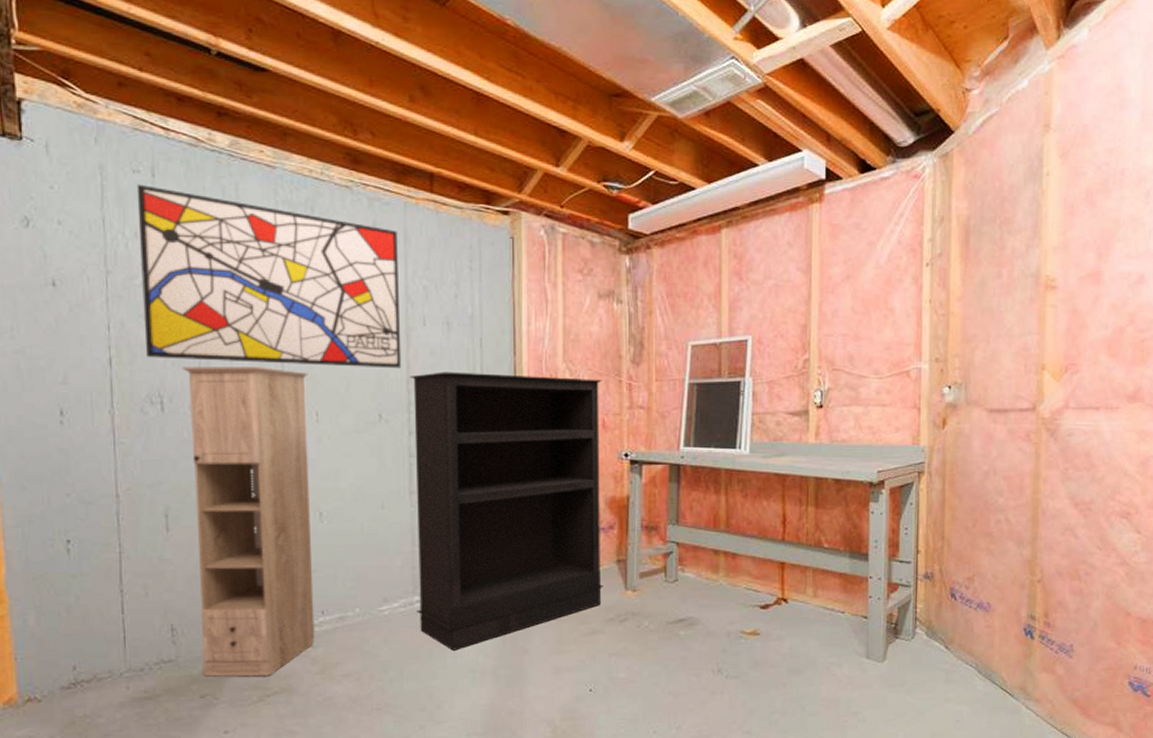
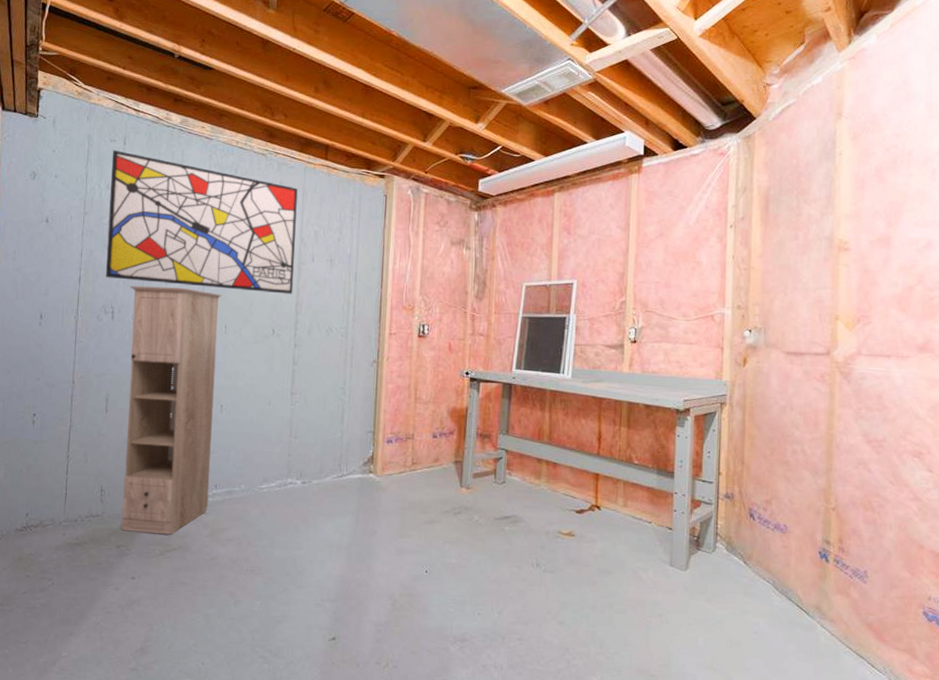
bookshelf: present [409,372,603,651] -> none [289,298,450,527]

